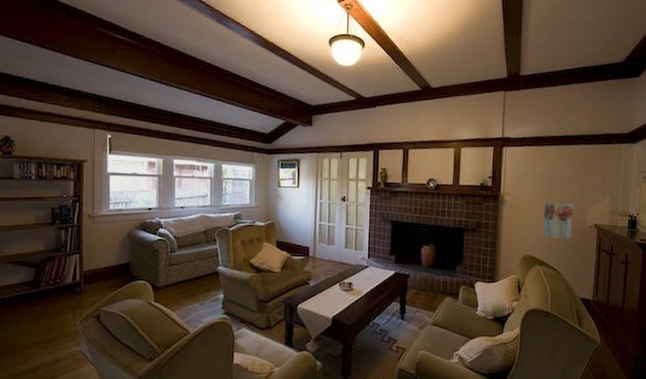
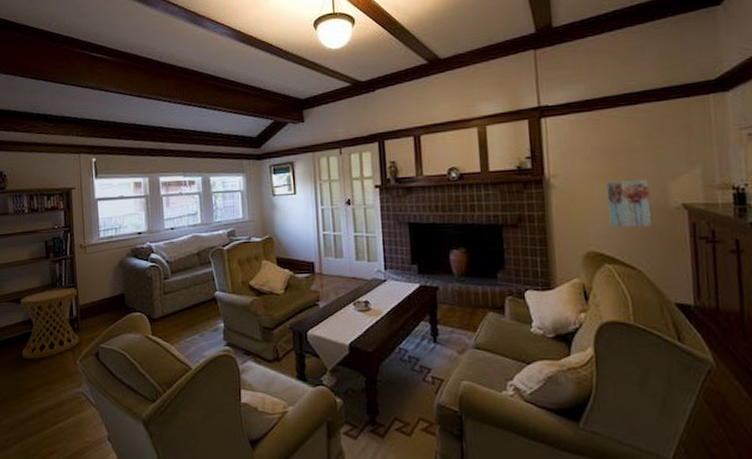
side table: none [20,254,82,319] -> present [20,288,79,359]

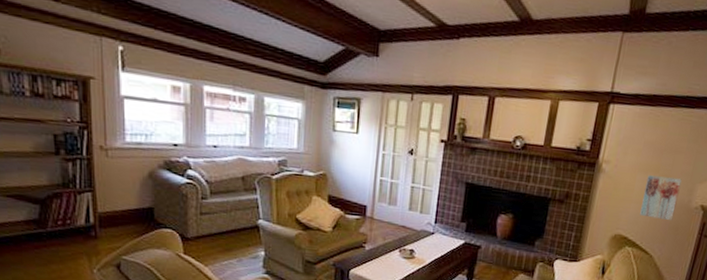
side table: present [20,288,79,359] -> none [21,190,97,263]

